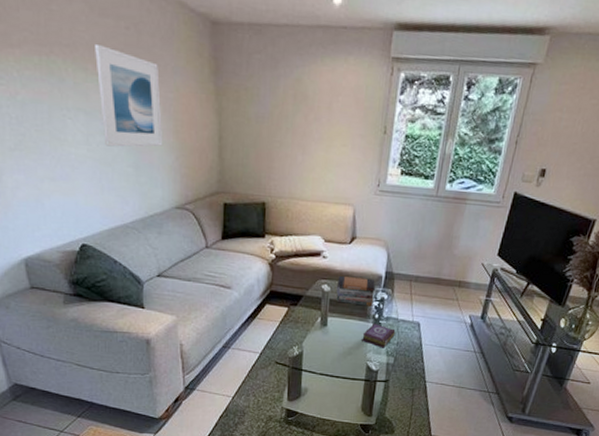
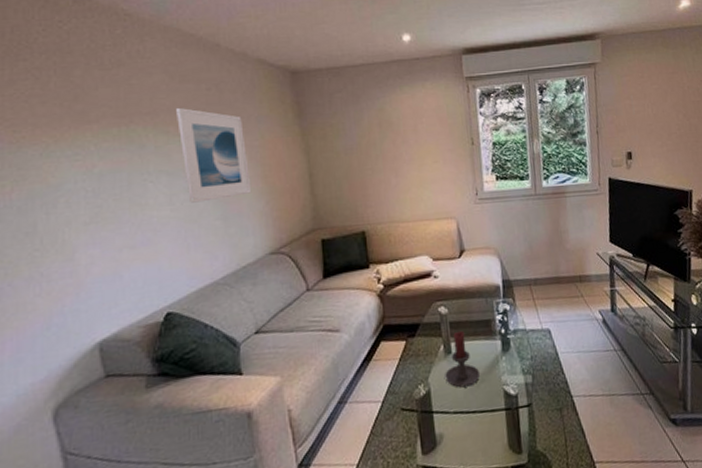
candle holder: none [317,308,349,356] -> present [445,330,481,388]
book stack: present [336,275,376,306] -> none [454,290,496,324]
book: present [362,323,396,348] -> none [492,339,527,367]

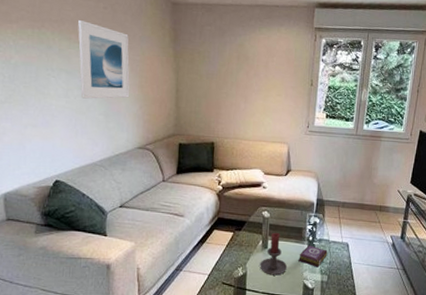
book: none [492,339,527,367] -> present [298,245,328,267]

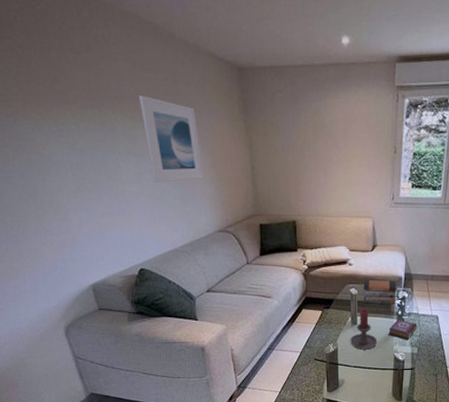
book stack: none [275,203,309,230] -> present [363,279,396,305]

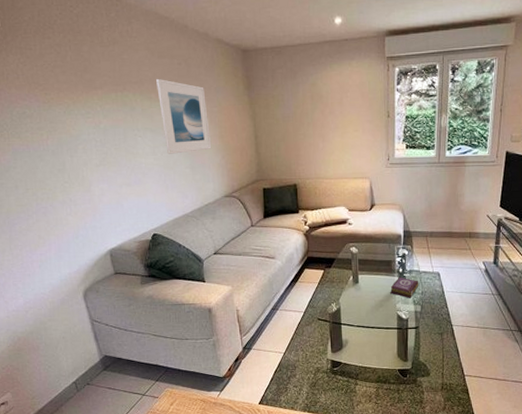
candle holder: present [350,308,378,350] -> none [352,267,380,309]
book stack: present [363,279,396,305] -> none [363,238,396,262]

